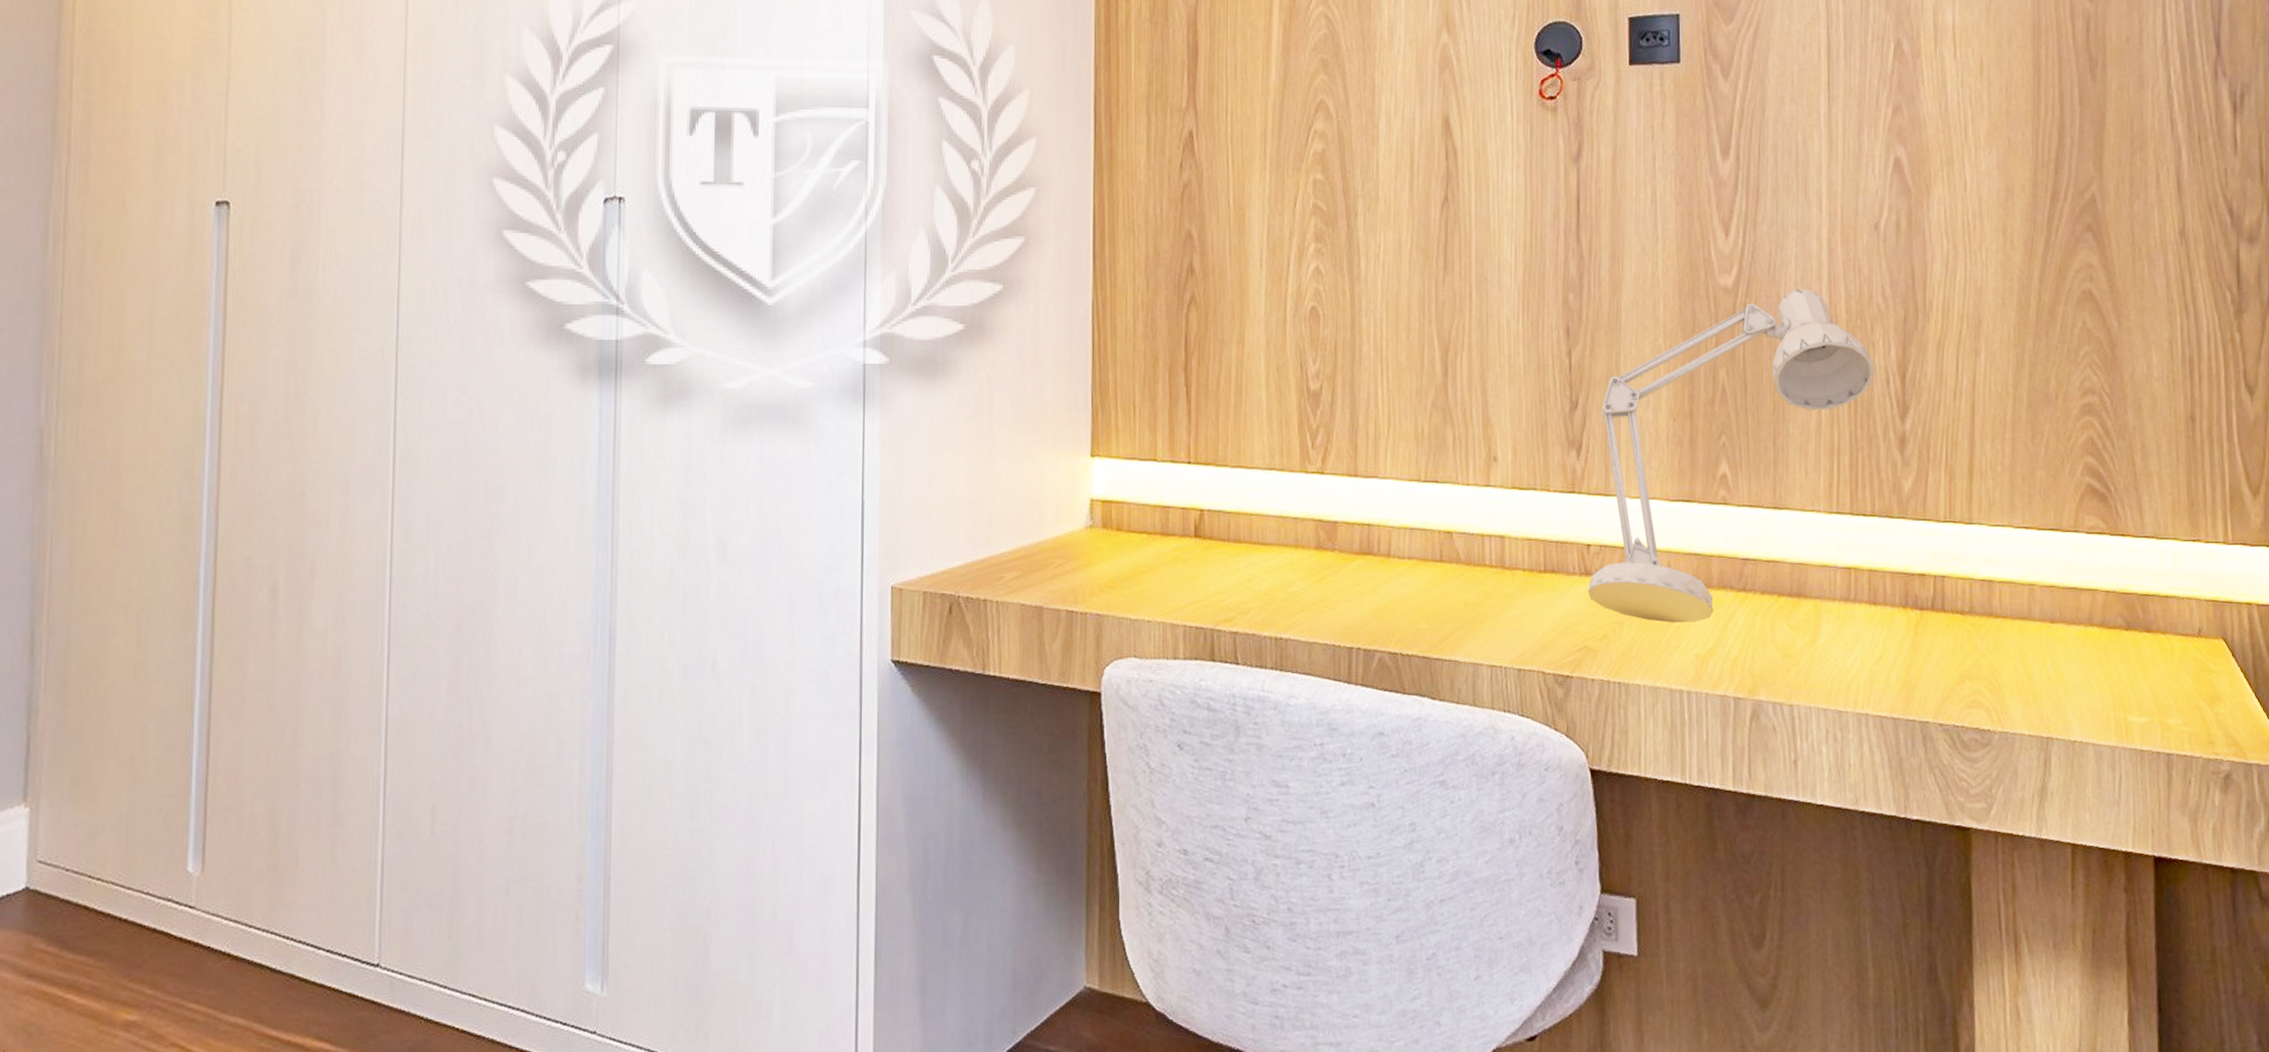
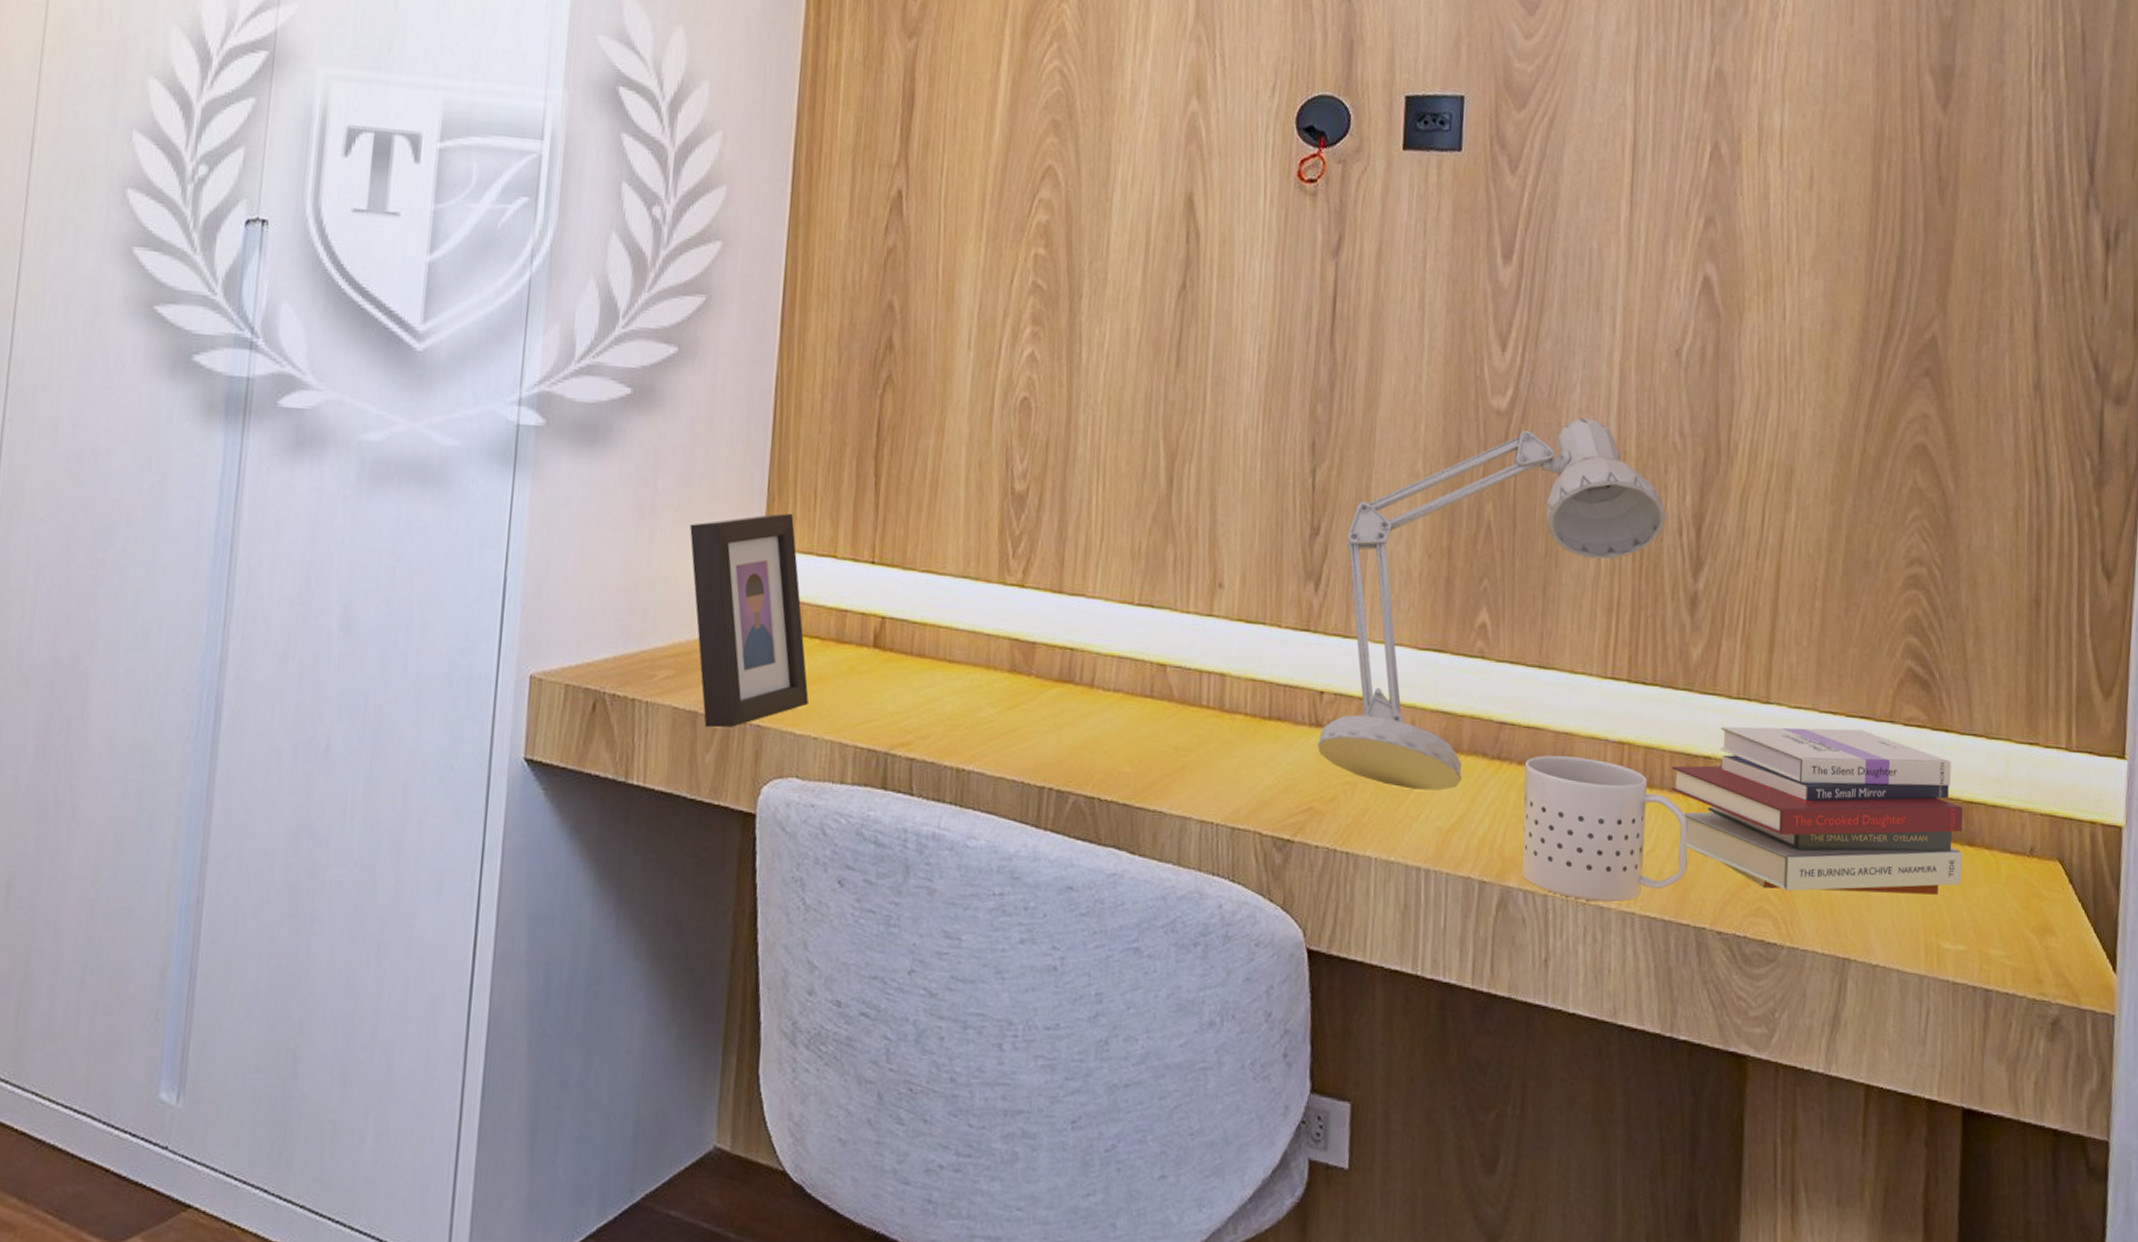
picture frame: none [1025,424,1142,620] -> present [690,513,810,728]
mug: none [1767,583,1911,707] -> present [1521,755,1689,903]
books: none [1892,540,2142,684] -> present [1671,726,1963,895]

